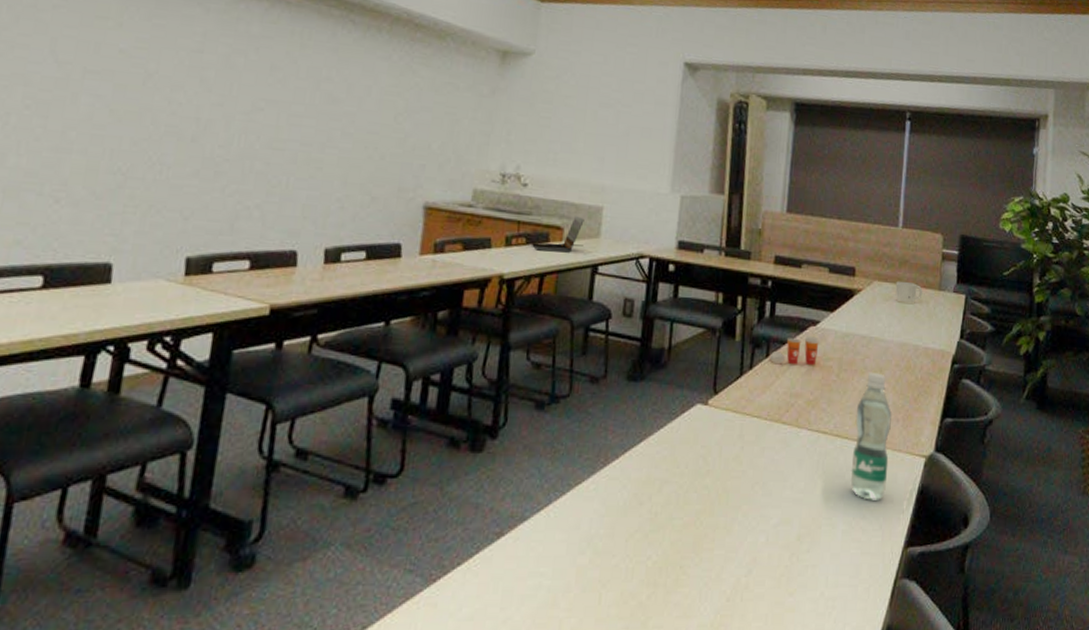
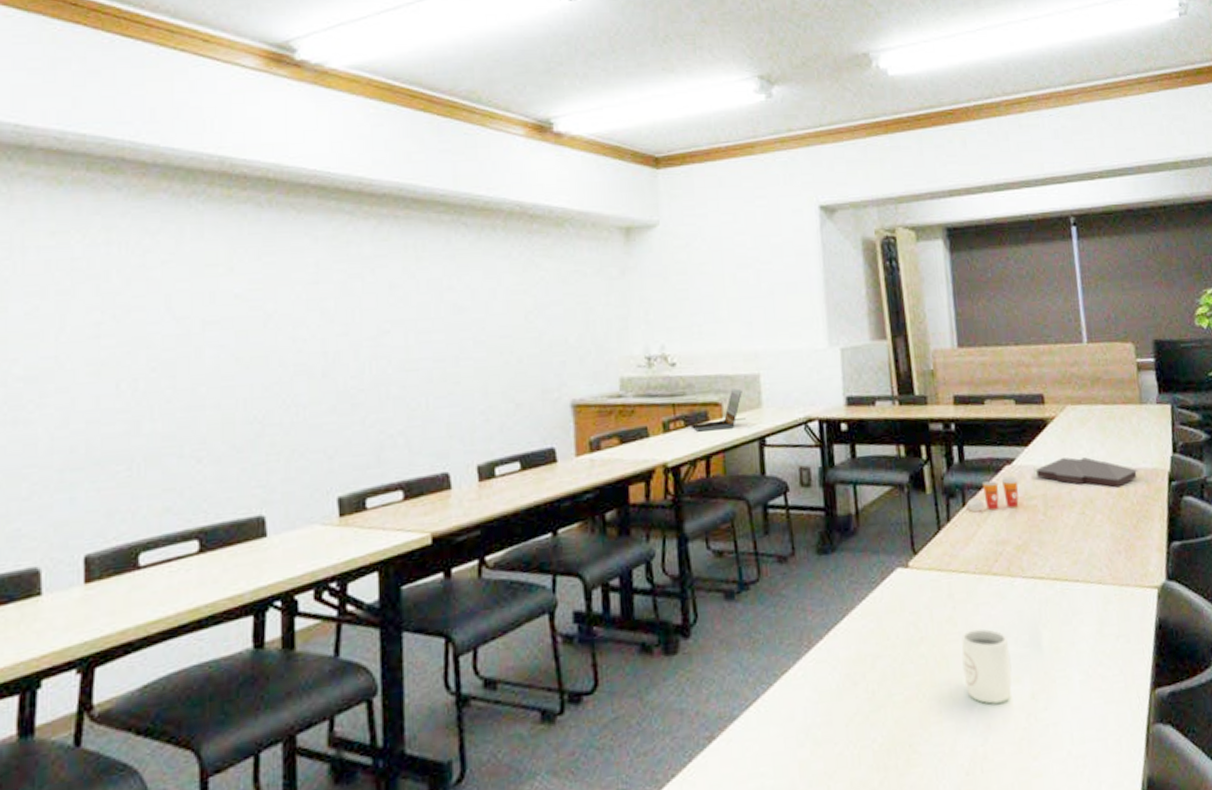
mug: none [740,470,785,540] -> present [961,628,1012,704]
papers: none [836,328,927,362] -> present [1035,457,1138,488]
bottle: present [850,371,893,500] -> none [1071,503,1120,644]
mug: present [895,280,923,305] -> none [1091,400,1123,426]

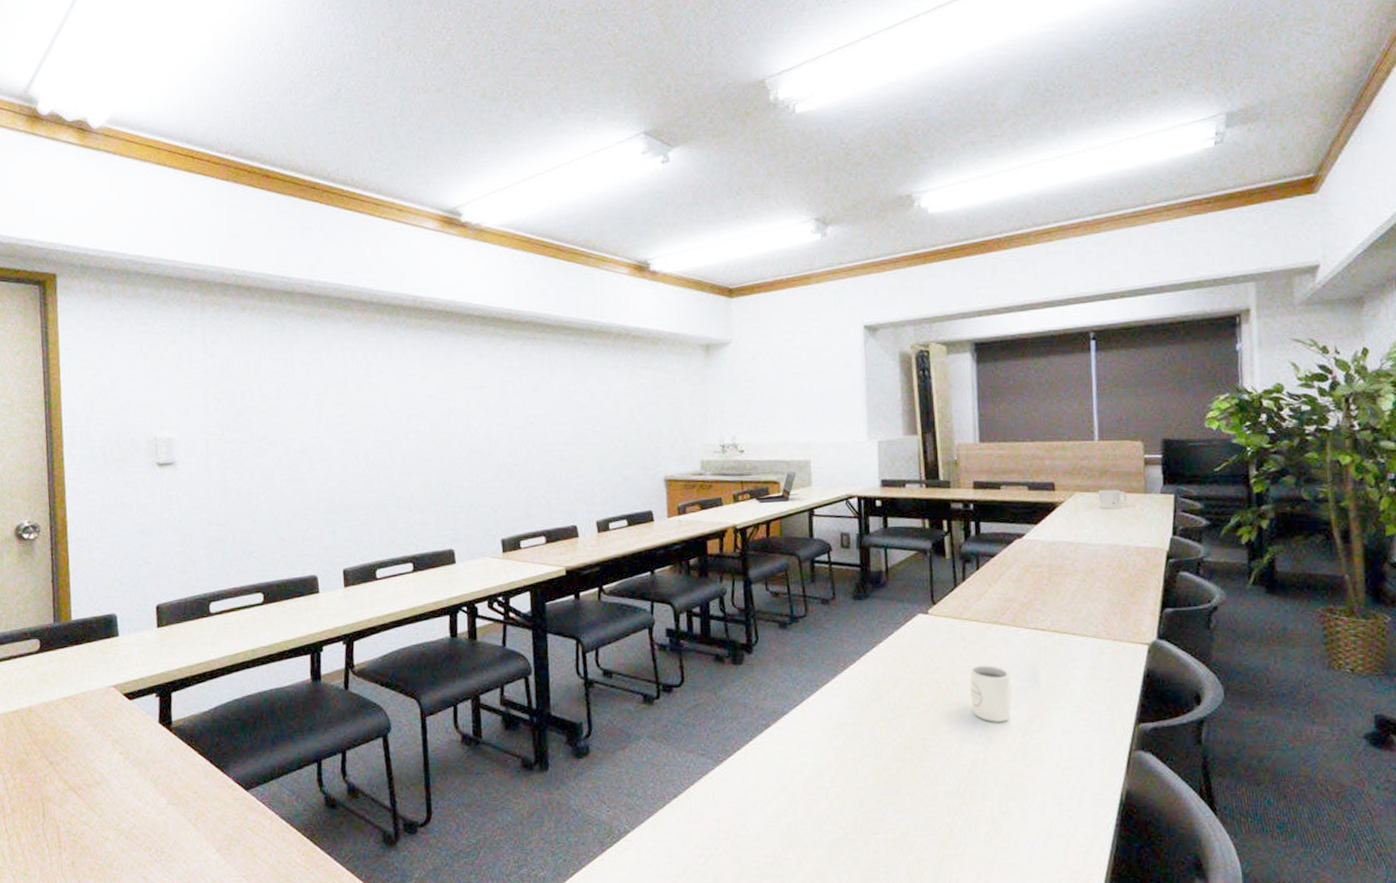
beverage cup: present [966,476,1019,513] -> none [980,547,1027,575]
papers: present [1035,457,1138,488] -> none [1043,535,1138,562]
mug: none [1091,400,1123,426] -> present [1098,489,1128,510]

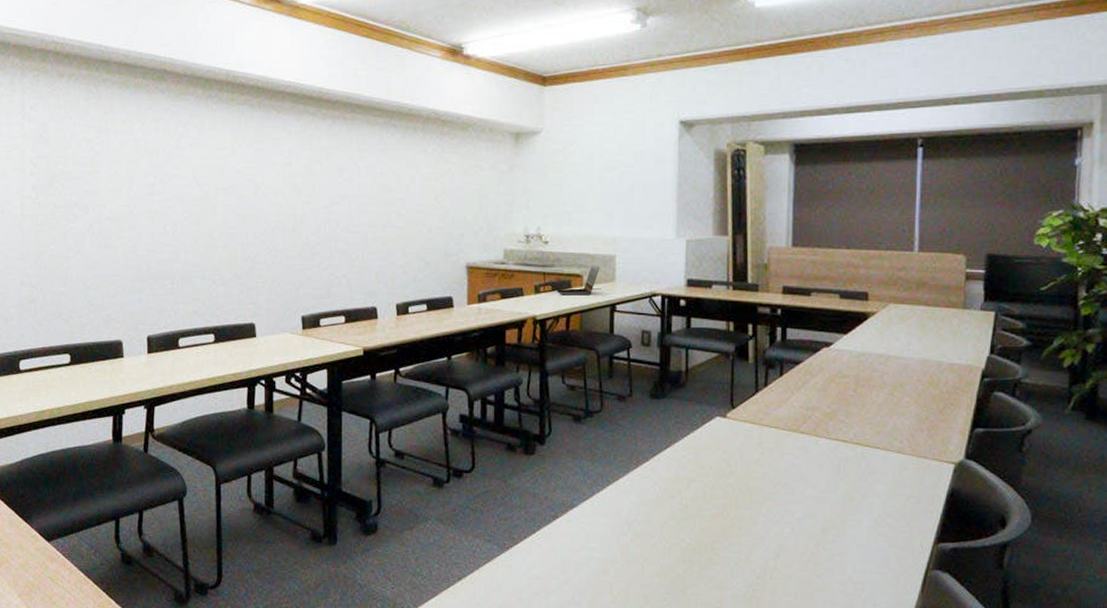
mug: present [970,665,1012,722] -> none [764,472,807,531]
mug: present [1098,489,1128,510] -> none [913,302,945,324]

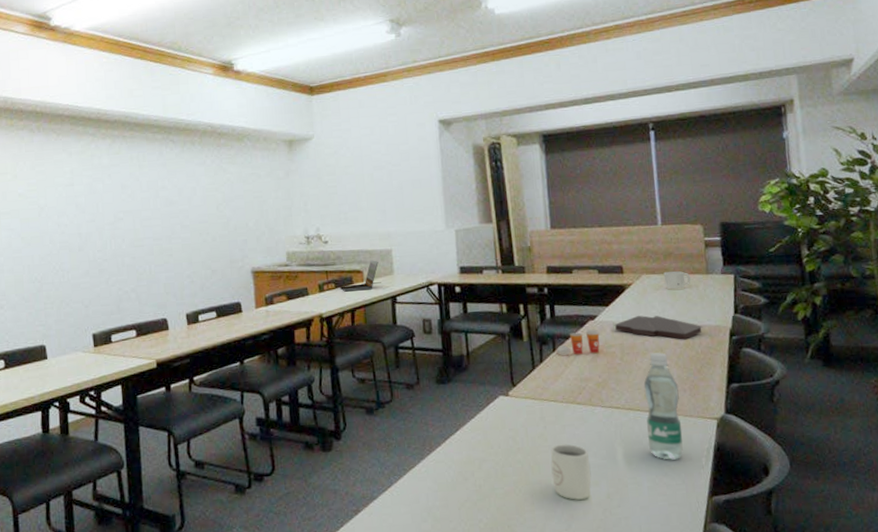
mug: none [764,472,807,531] -> present [551,444,592,500]
beverage cup: none [783,356,834,383] -> present [556,329,600,356]
papers: none [851,347,952,377] -> present [614,315,703,340]
bottle: none [873,386,916,501] -> present [643,352,683,460]
mug: none [913,302,945,324] -> present [663,270,691,291]

